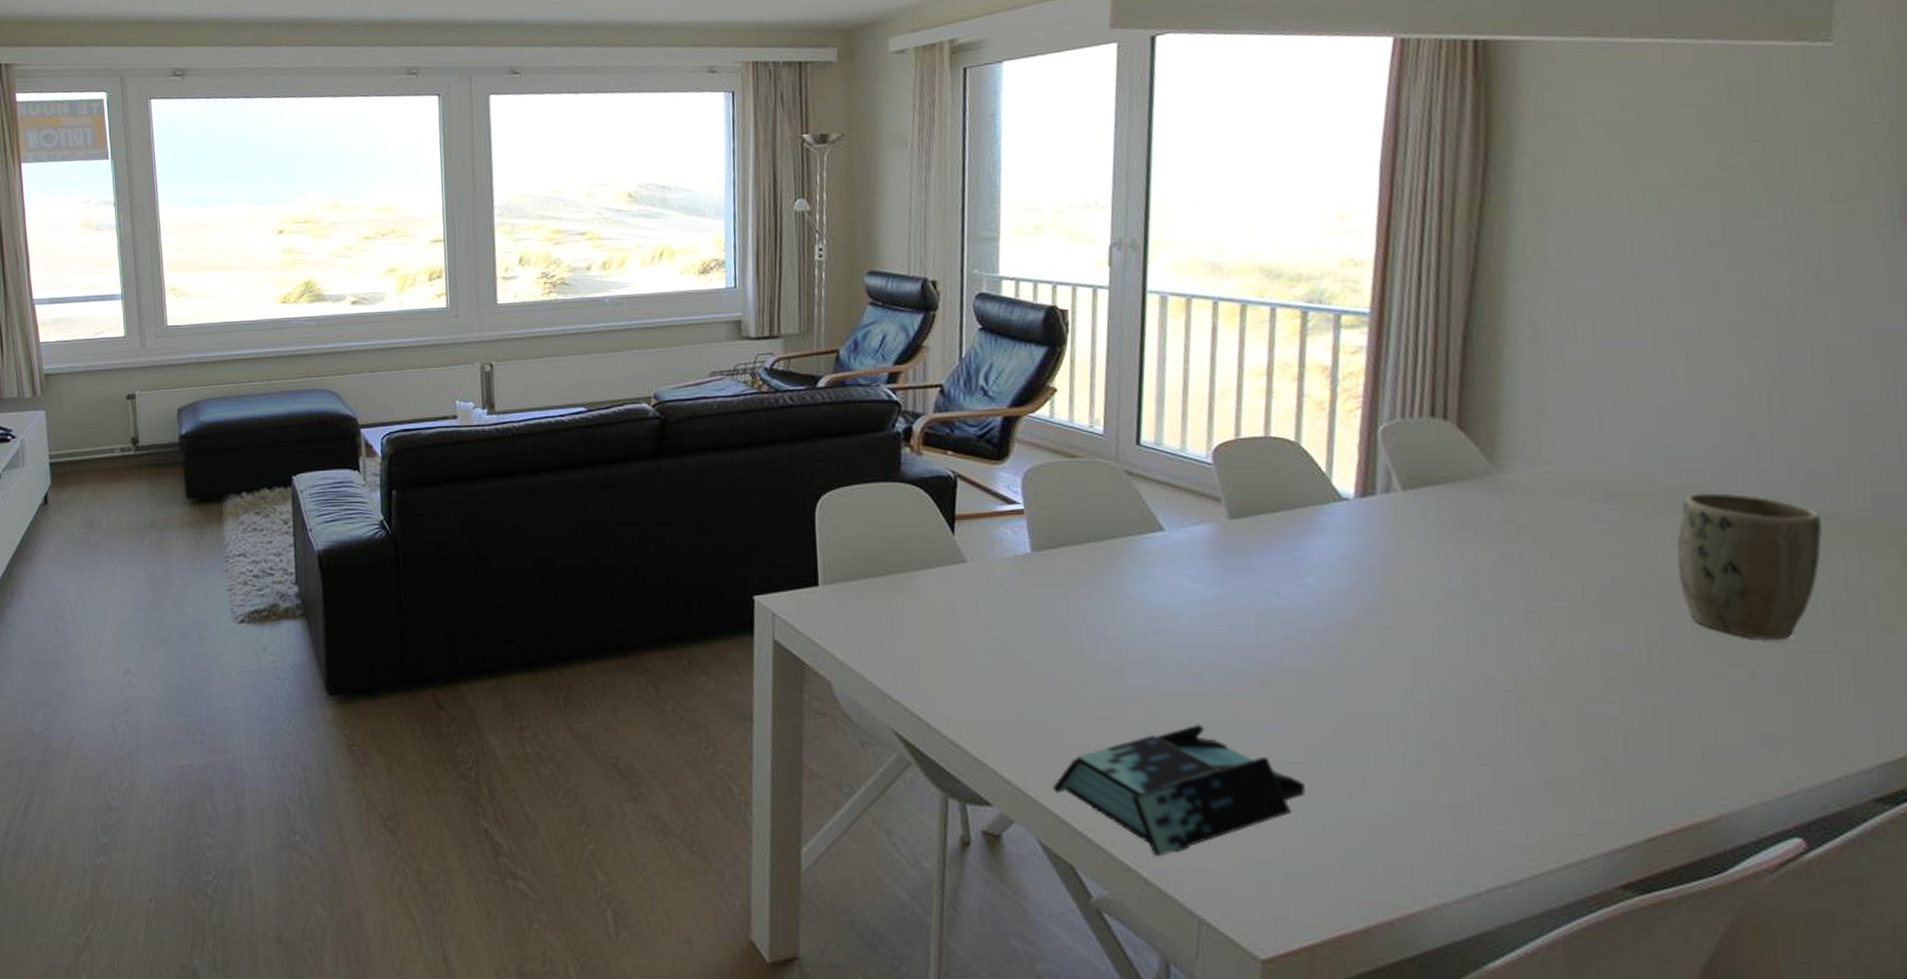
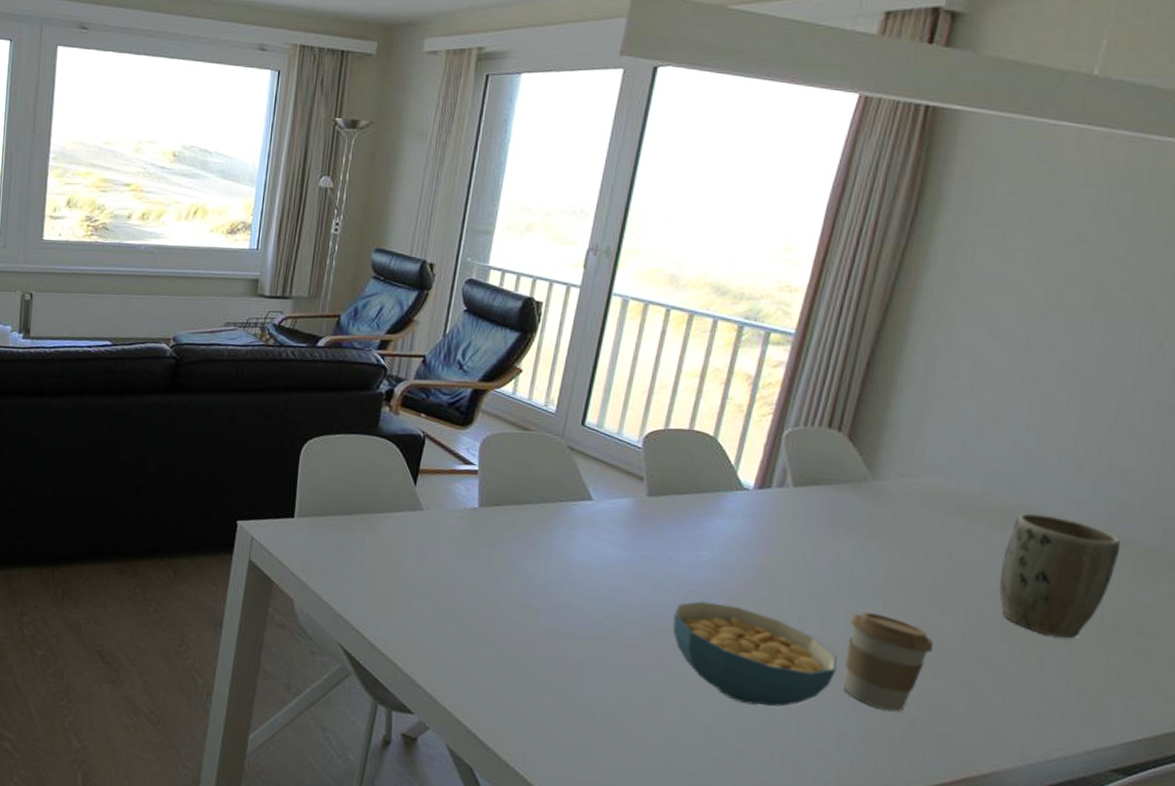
book: present [1052,724,1306,857] -> none [465,662,671,767]
cereal bowl: none [1284,638,1499,758] -> present [672,601,838,707]
coffee cup: none [1504,631,1614,751] -> present [843,611,934,712]

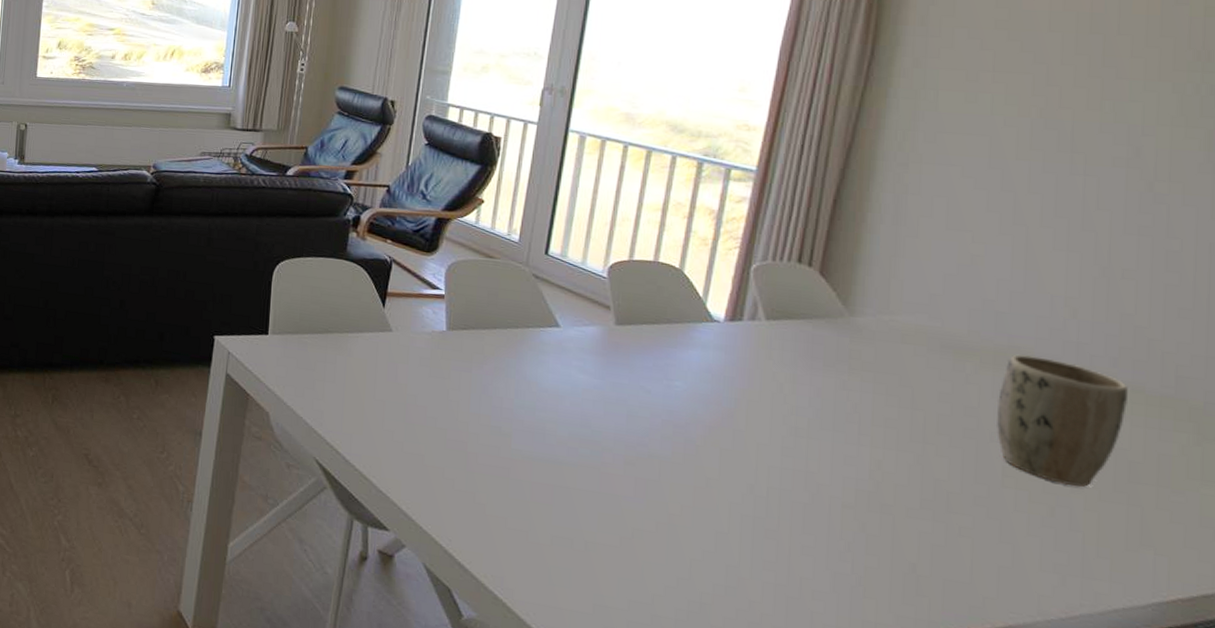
cereal bowl: present [672,601,838,707] -> none [648,431,827,544]
coffee cup: present [843,611,934,712] -> none [834,449,930,556]

